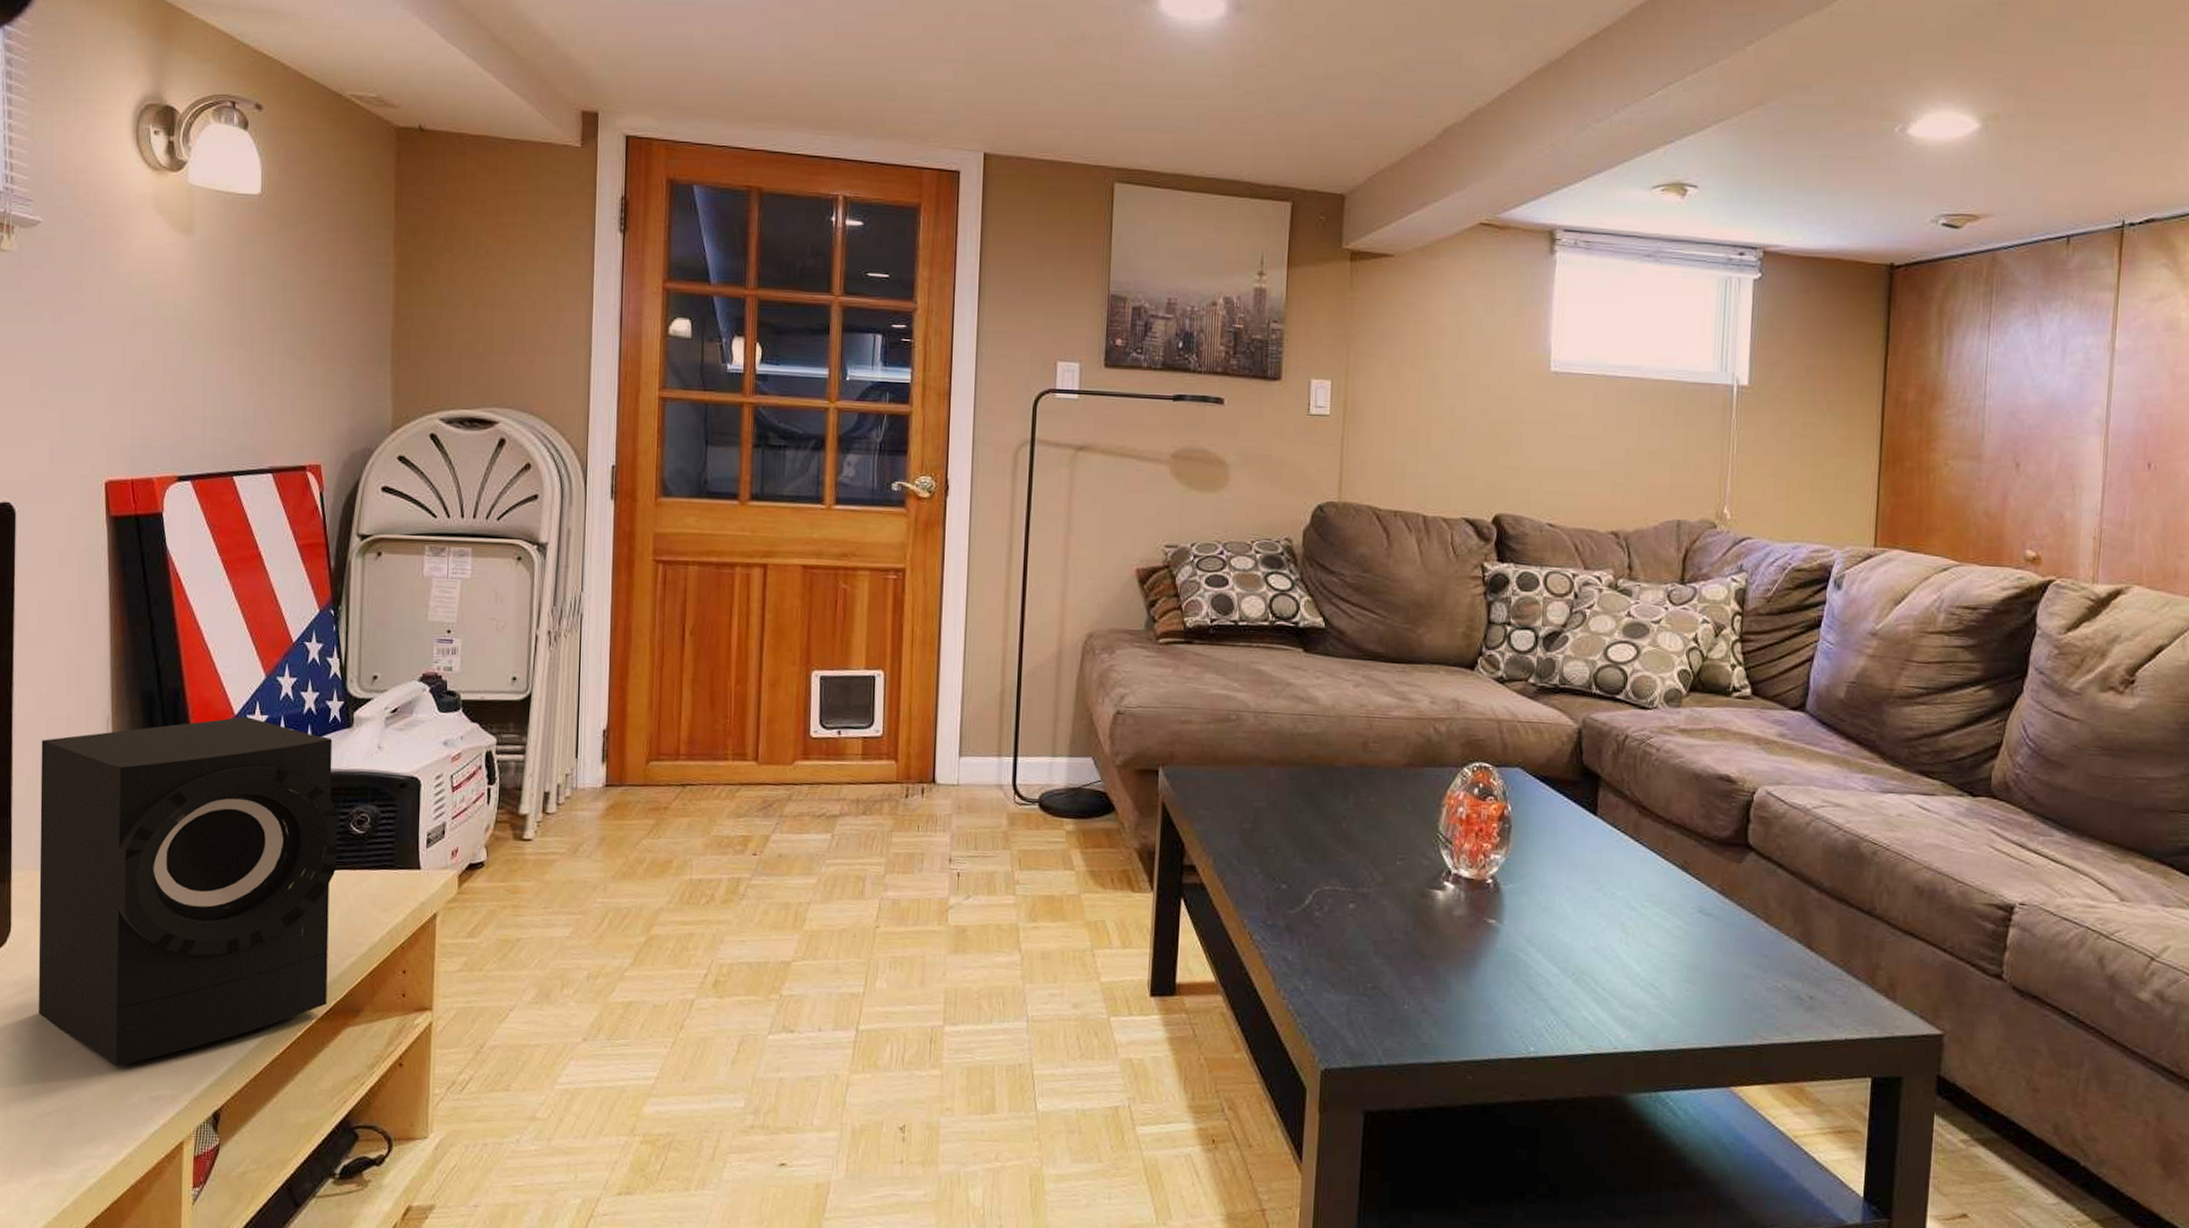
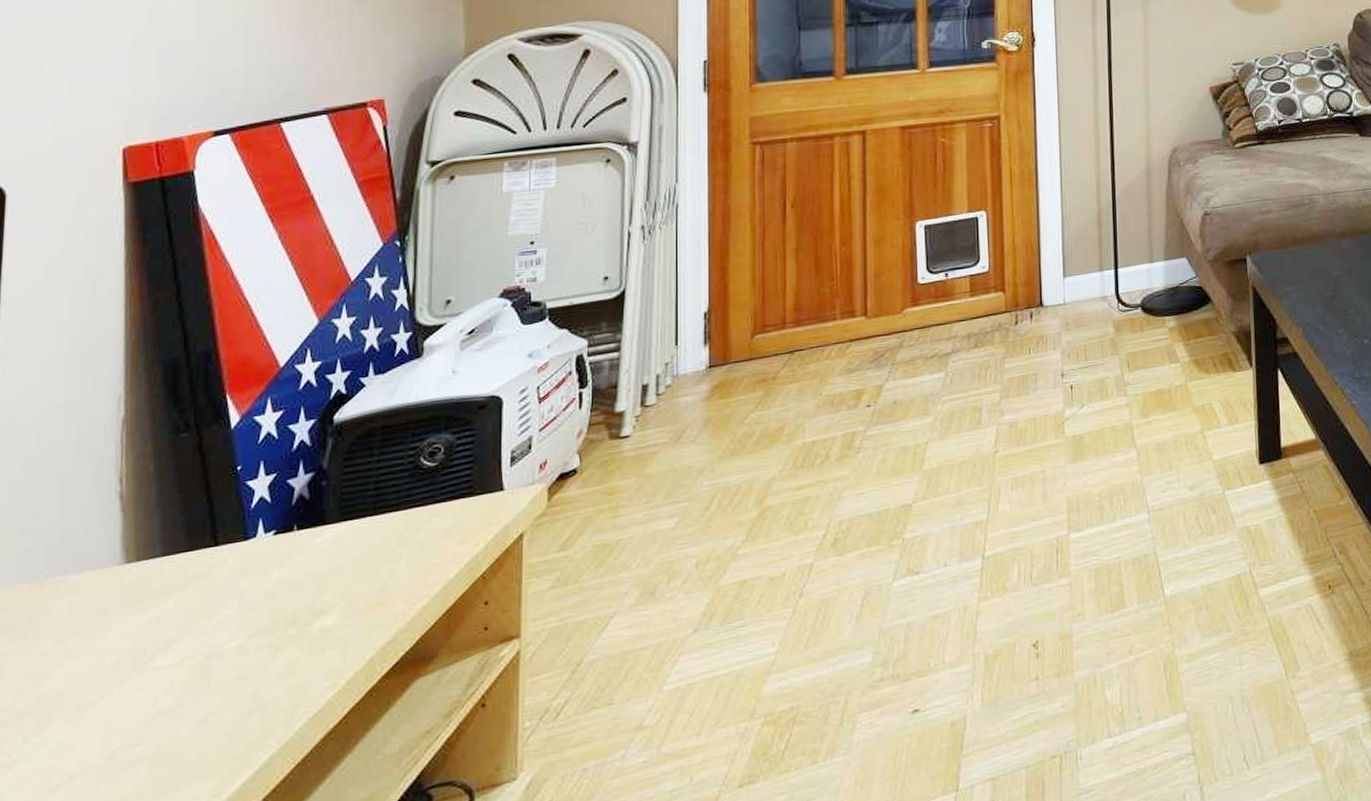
speaker: present [38,717,338,1067] -> none [14,366,406,790]

